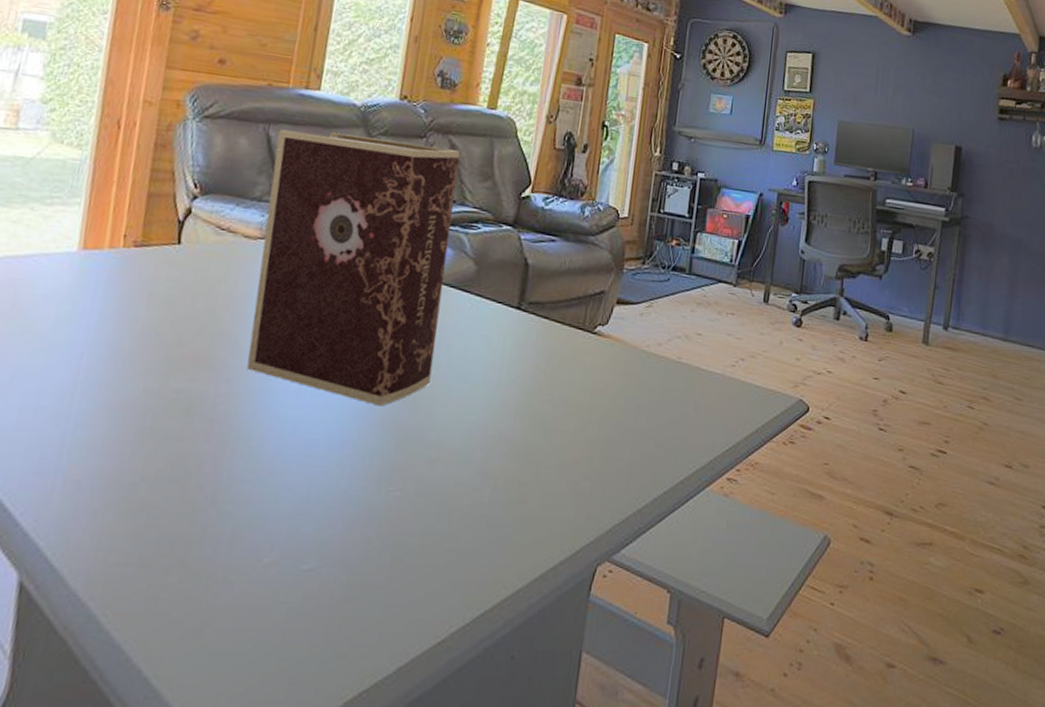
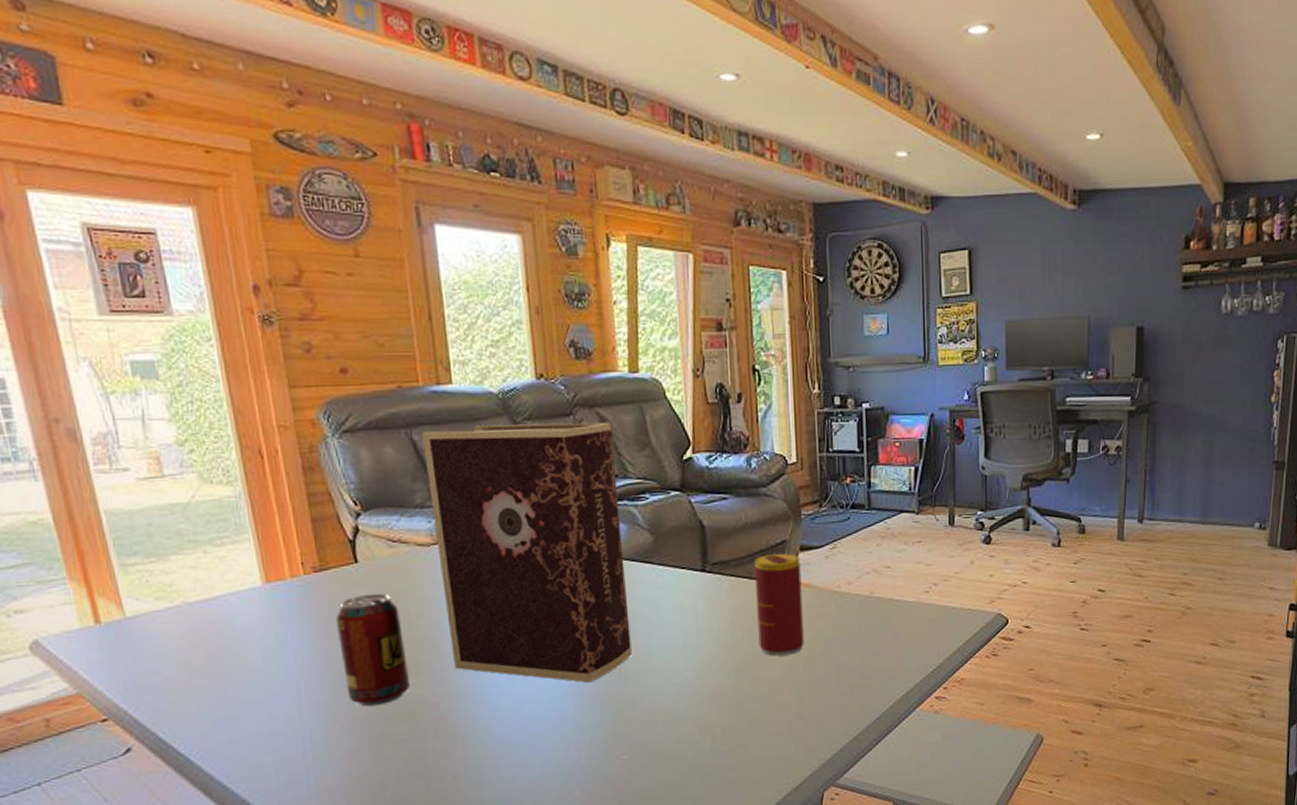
beverage can: none [129,277,208,396] -> present [335,593,410,707]
beverage can: none [559,302,616,409] -> present [754,553,804,656]

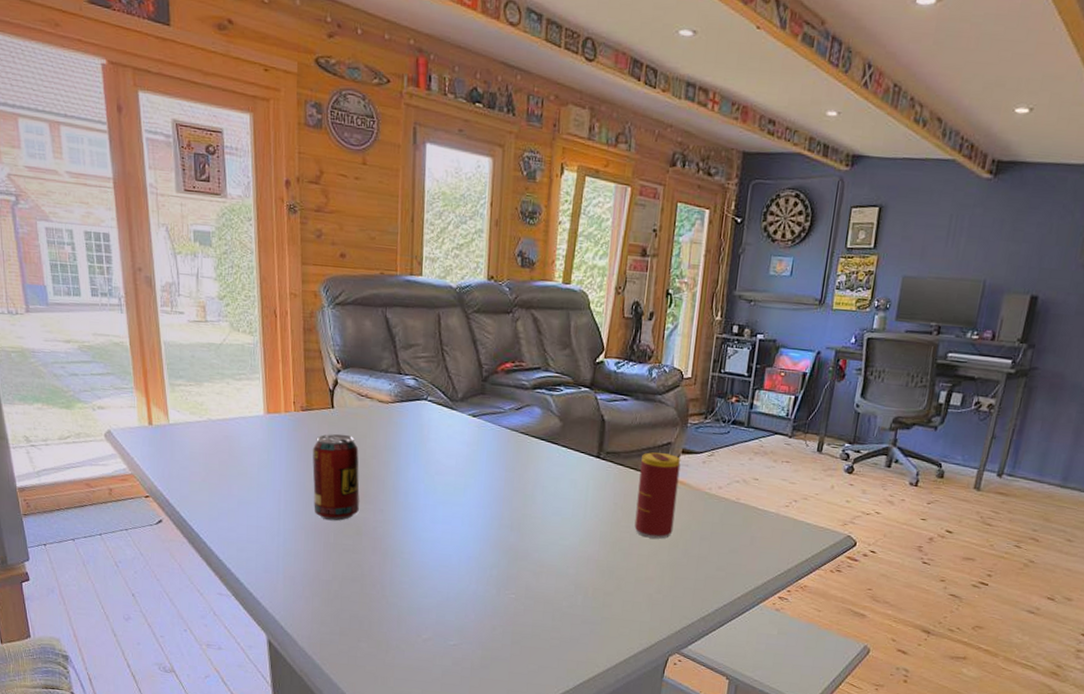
book: present [422,422,632,683] -> none [393,311,542,532]

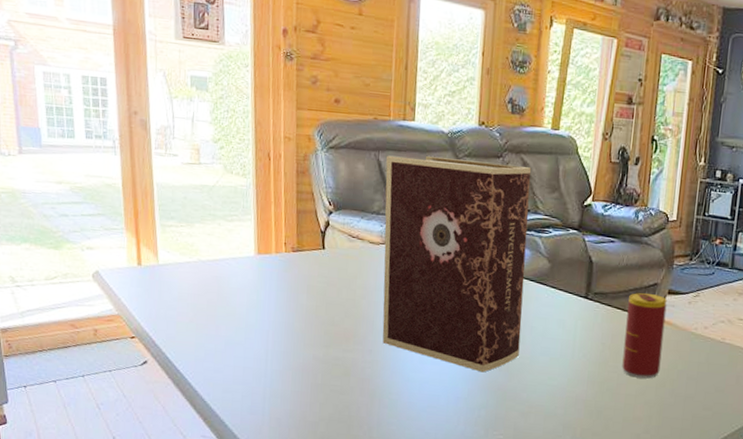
beverage can: present [312,433,360,521] -> none [302,274,349,362]
book: none [393,311,542,532] -> present [382,155,532,373]

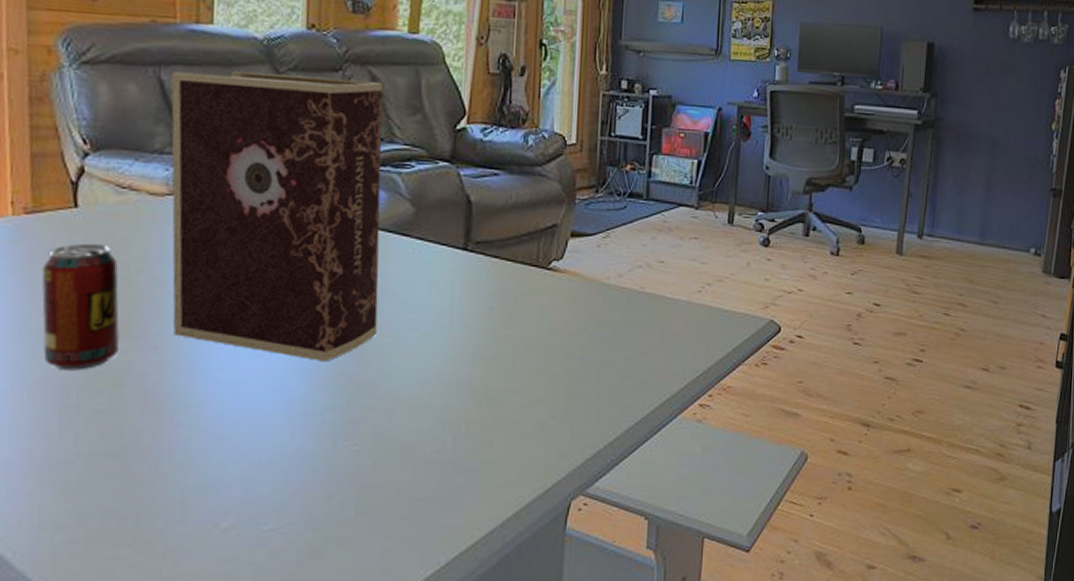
beverage can: none [302,274,349,362] -> present [41,243,120,371]
beverage can: present [622,293,668,379] -> none [517,238,571,348]

